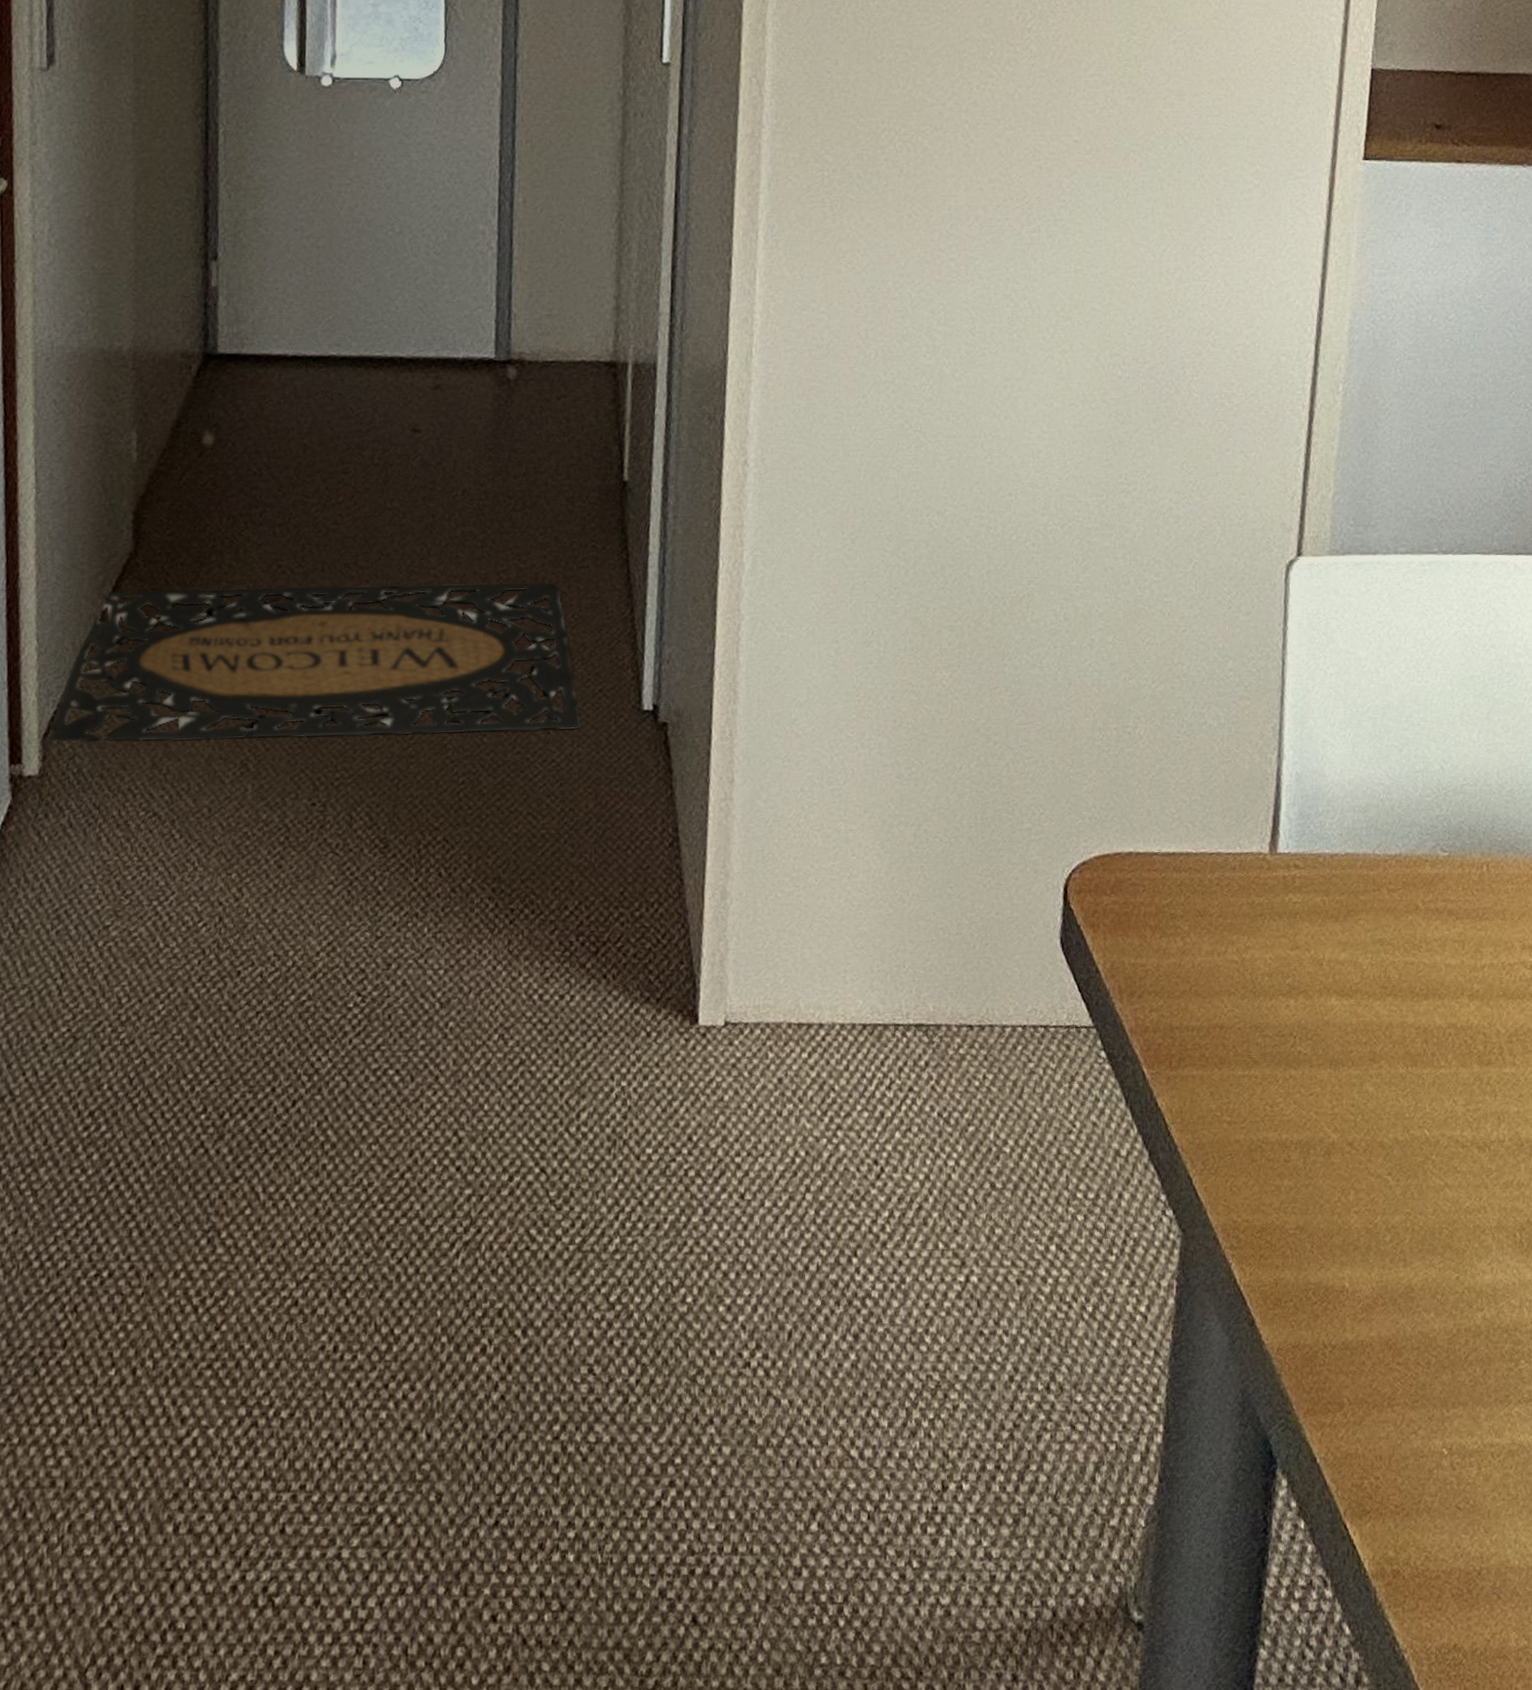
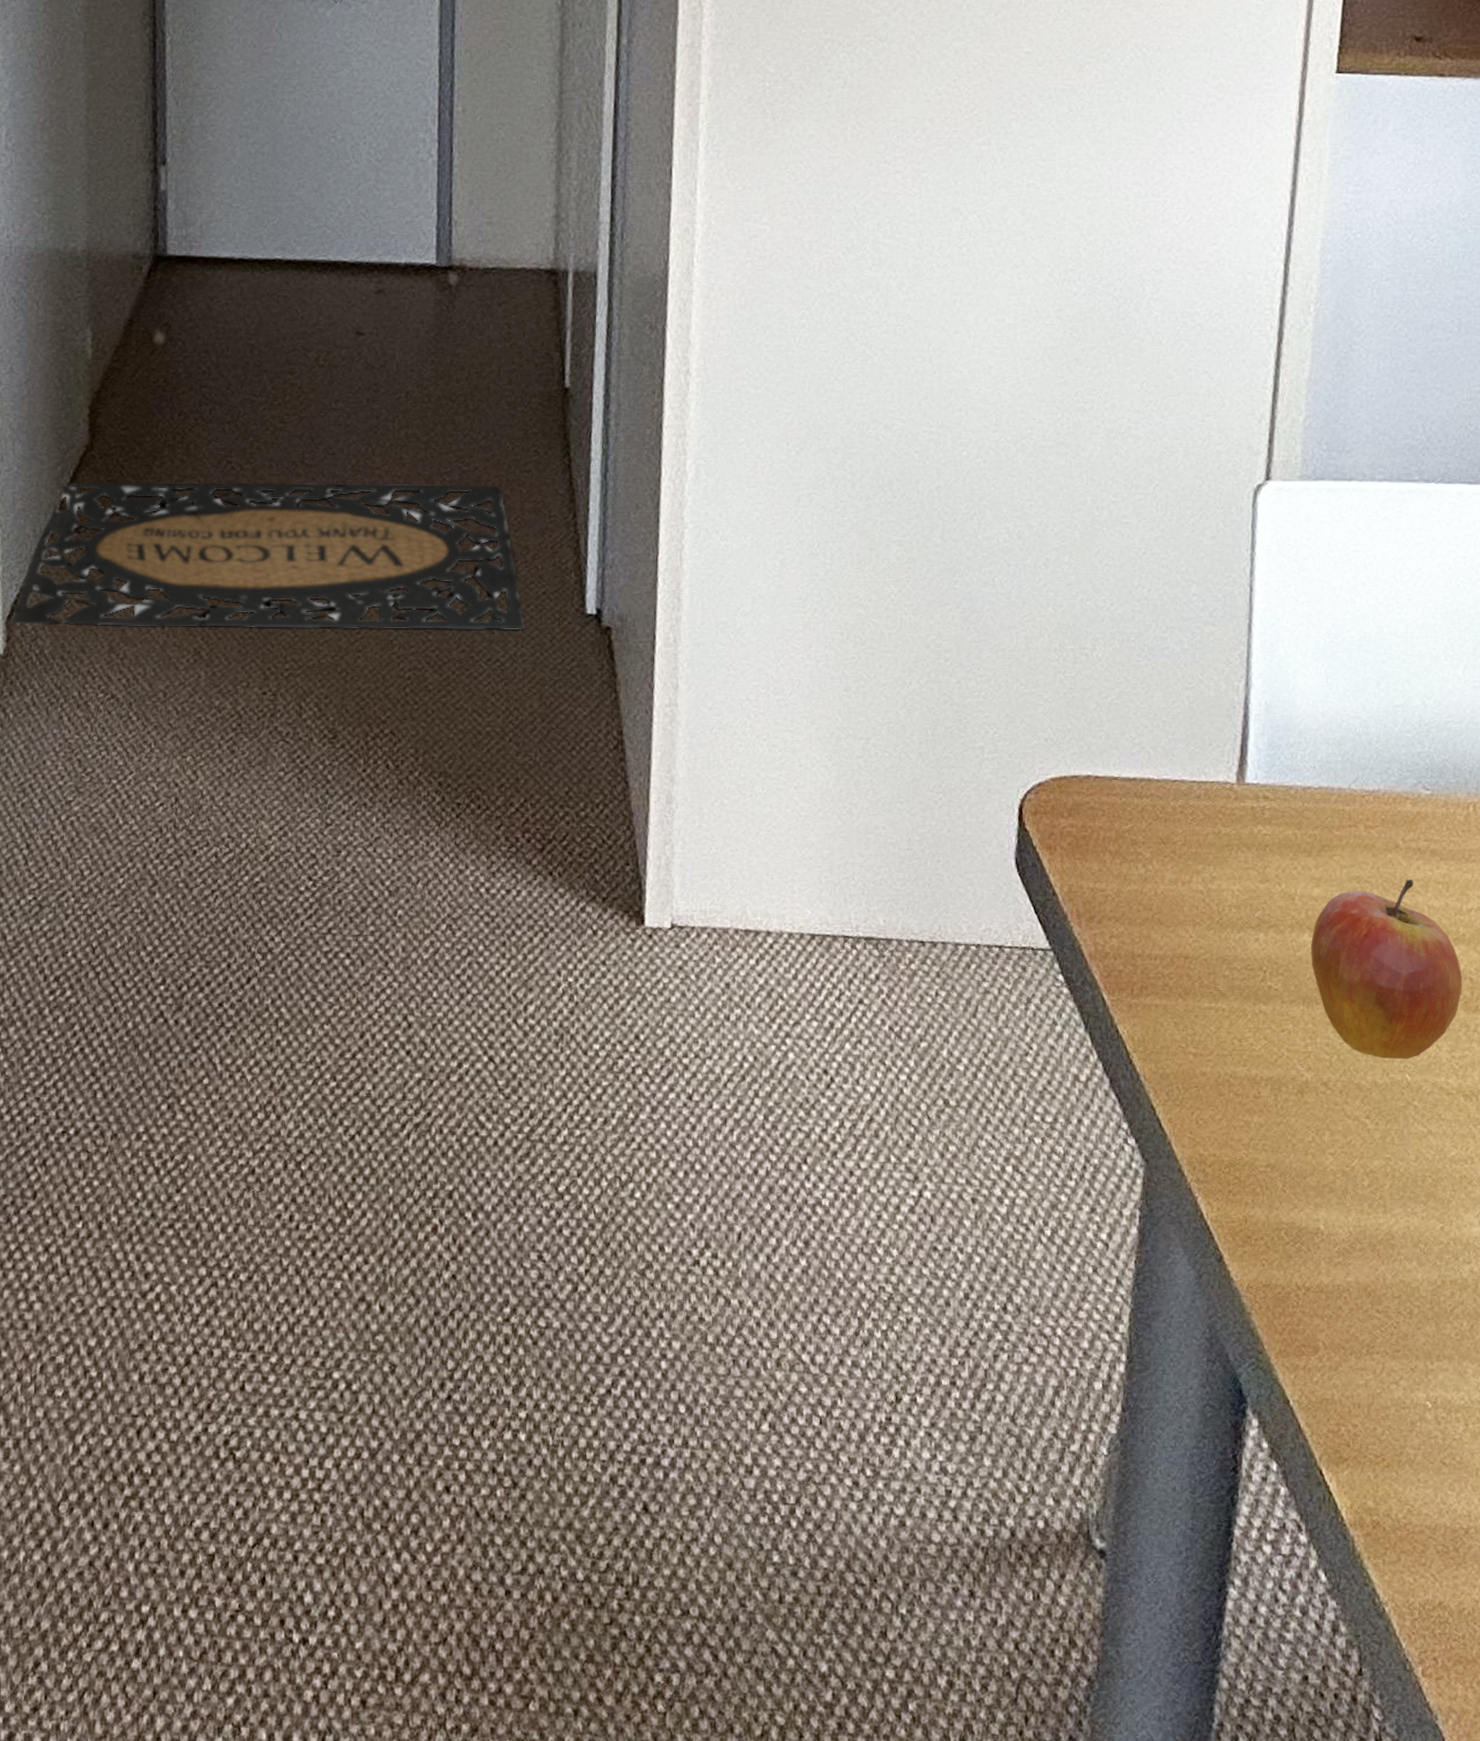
fruit: none [1338,940,1476,1116] -> present [1311,880,1462,1059]

